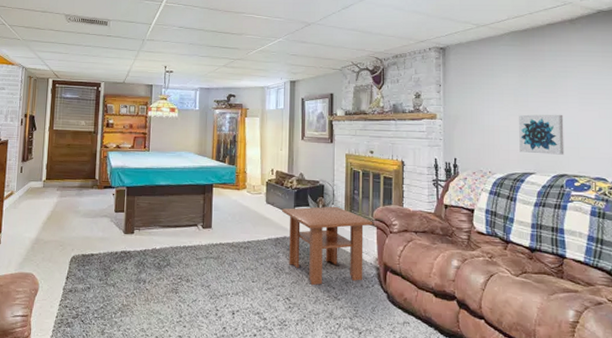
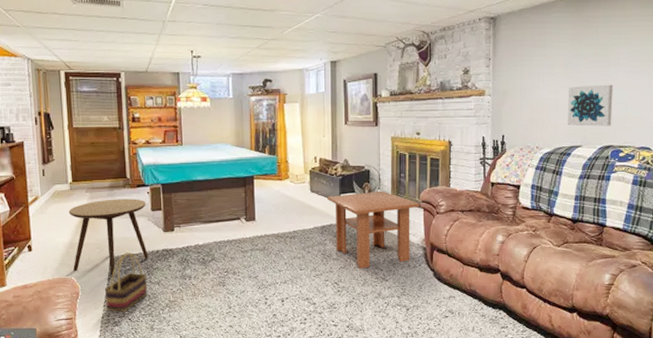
side table: none [35,198,110,275] -> present [68,198,148,276]
basket: none [61,252,104,313] -> present [104,252,147,312]

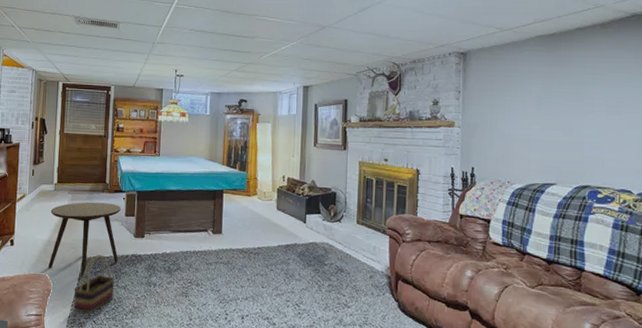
coffee table: present [327,190,420,268] -> none [293,214,386,292]
wall art: present [568,84,614,126] -> none [541,123,589,166]

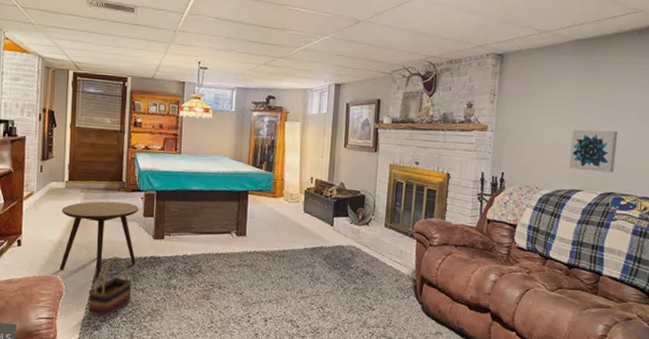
wall art: none [541,123,589,166] -> present [569,129,618,173]

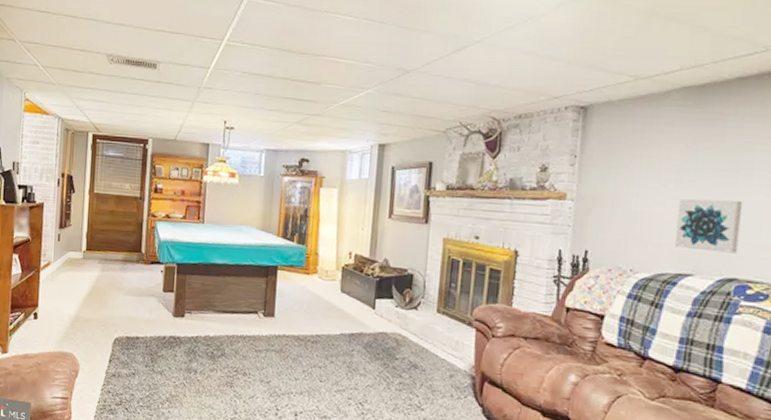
side table: present [60,201,139,279] -> none [75,273,158,358]
basket: present [88,256,132,317] -> none [104,334,150,400]

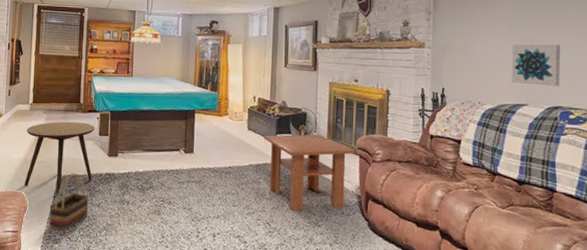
side table: none [75,273,158,358] -> present [24,121,95,194]
basket: none [104,334,150,400] -> present [49,173,89,231]
coffee table: none [359,299,472,391] -> present [264,134,356,211]

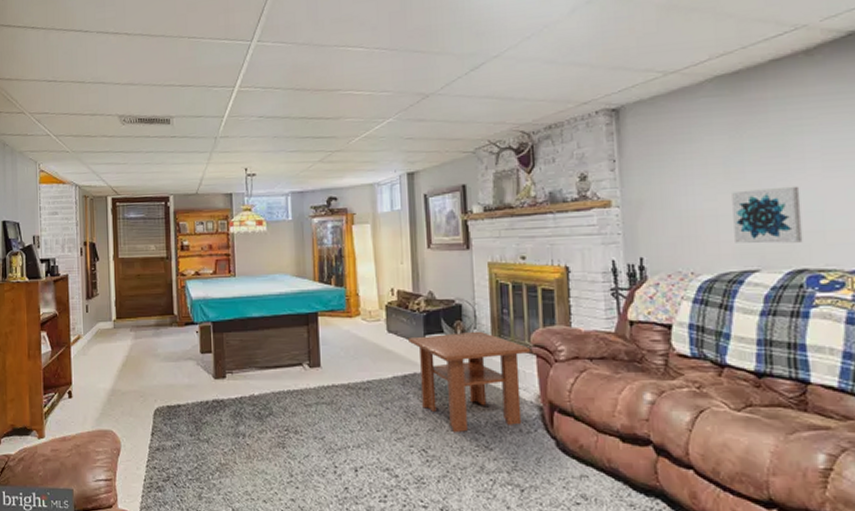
side table: present [24,121,95,194] -> none [111,339,197,430]
basket: present [49,173,89,231] -> none [147,403,195,475]

